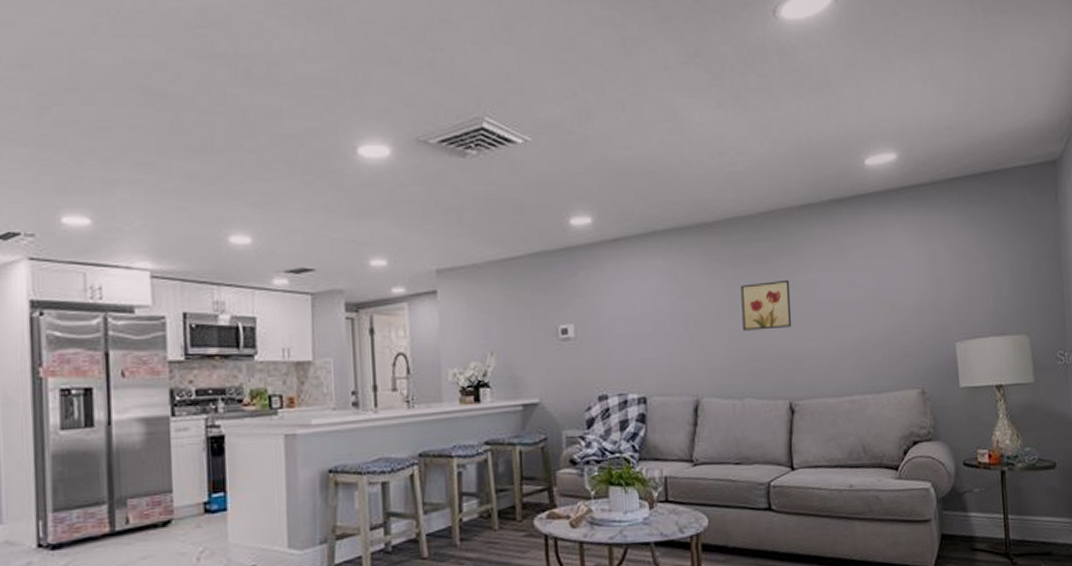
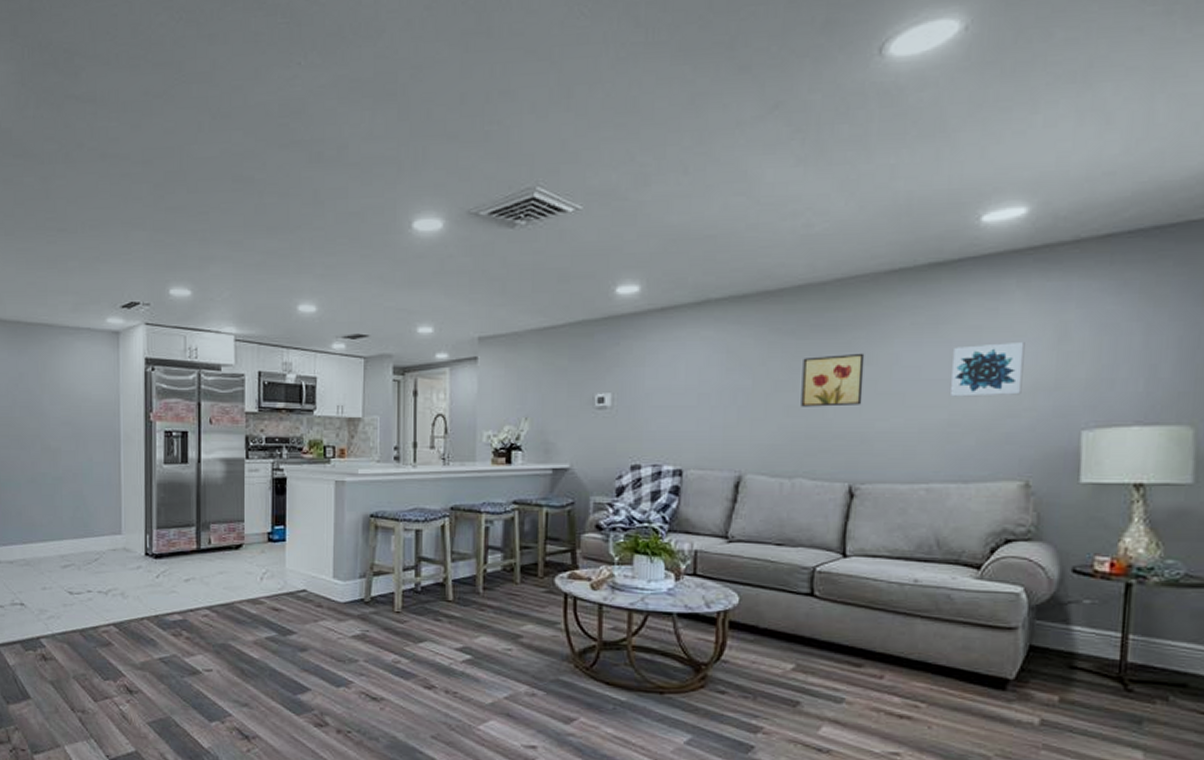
wall art: none [857,267,910,317] -> present [951,341,1025,397]

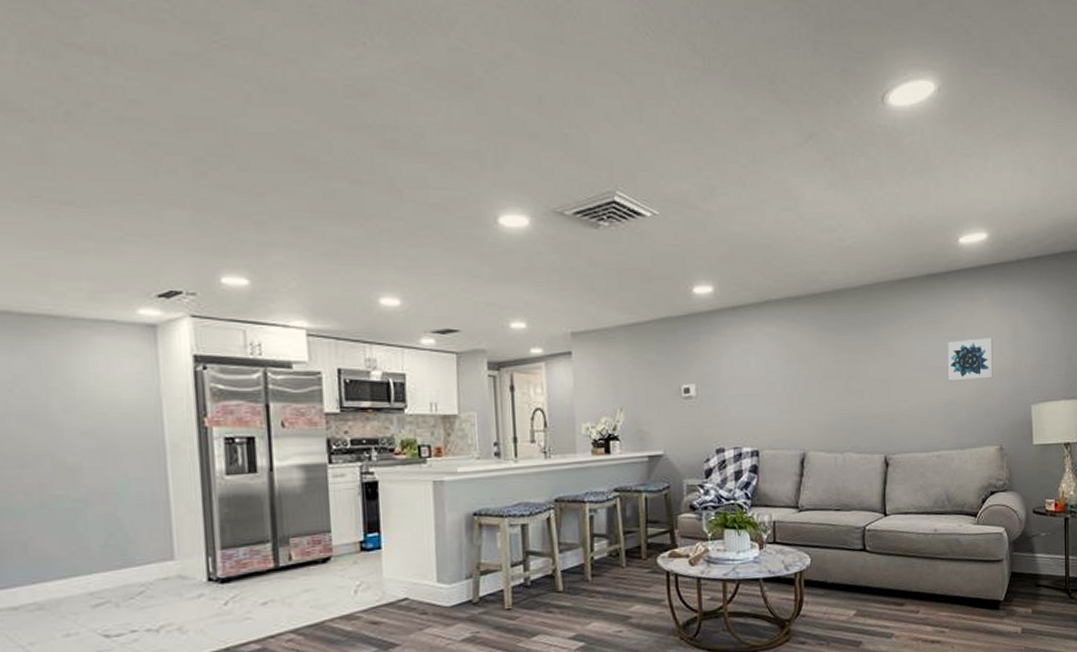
wall art: present [801,353,865,407] -> none [845,346,889,392]

